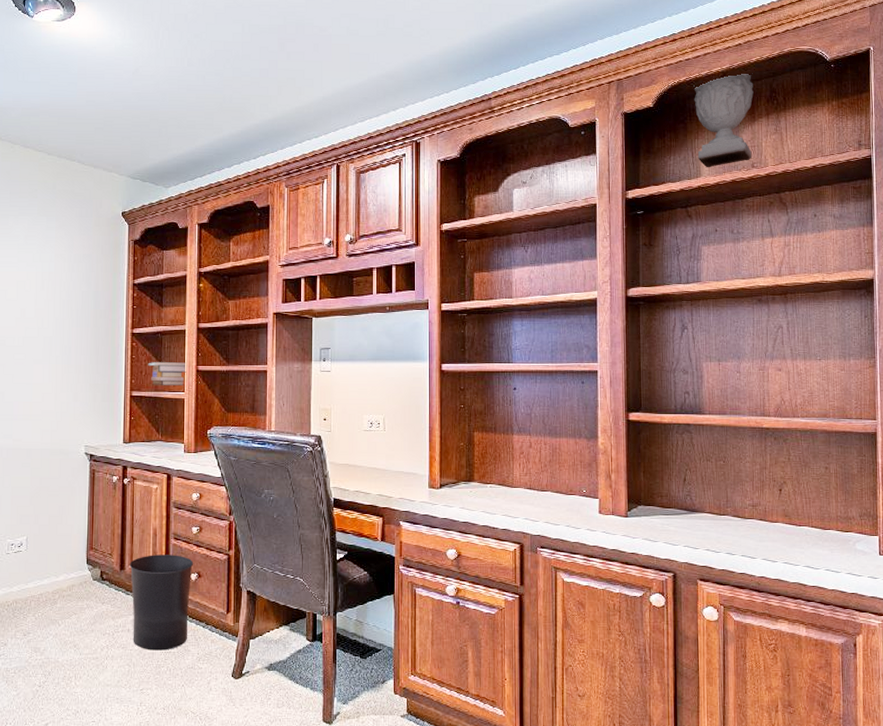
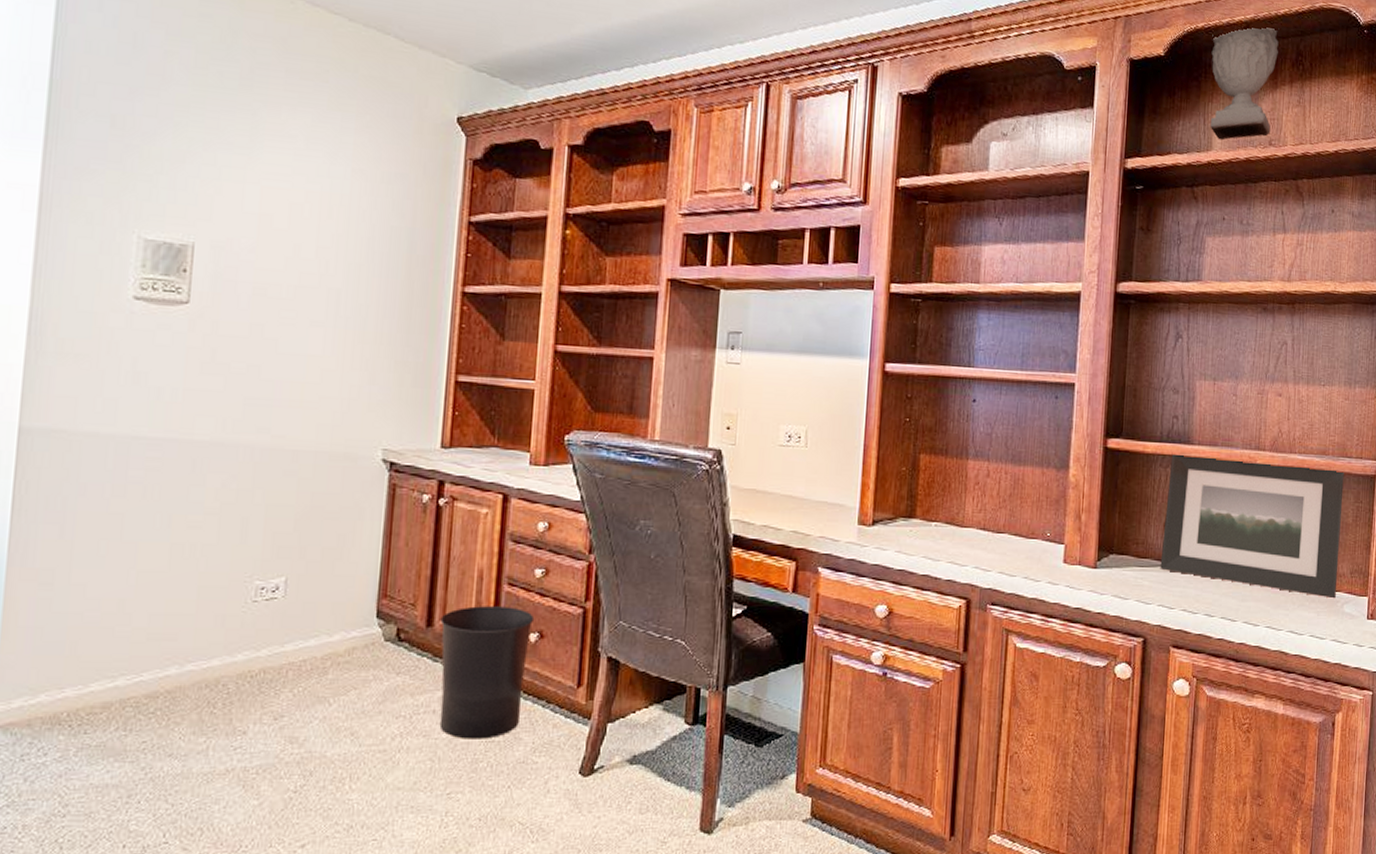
books: present [148,362,186,385] -> none [484,335,540,371]
picture frame: none [683,421,848,538] -> present [1160,452,1344,599]

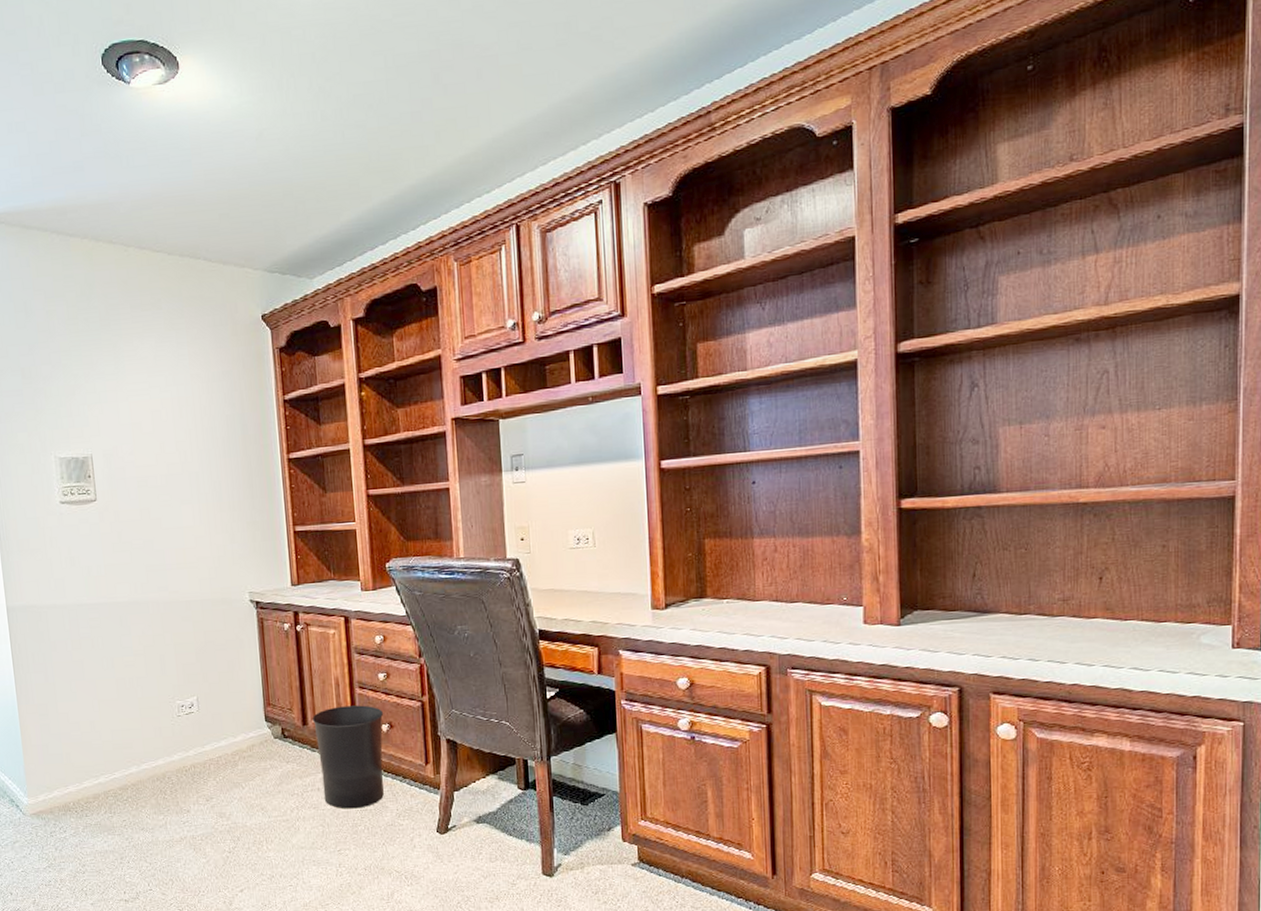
picture frame: present [1160,452,1344,599] -> none [972,498,1192,631]
decorative urn: present [1210,27,1279,141] -> none [988,27,1074,170]

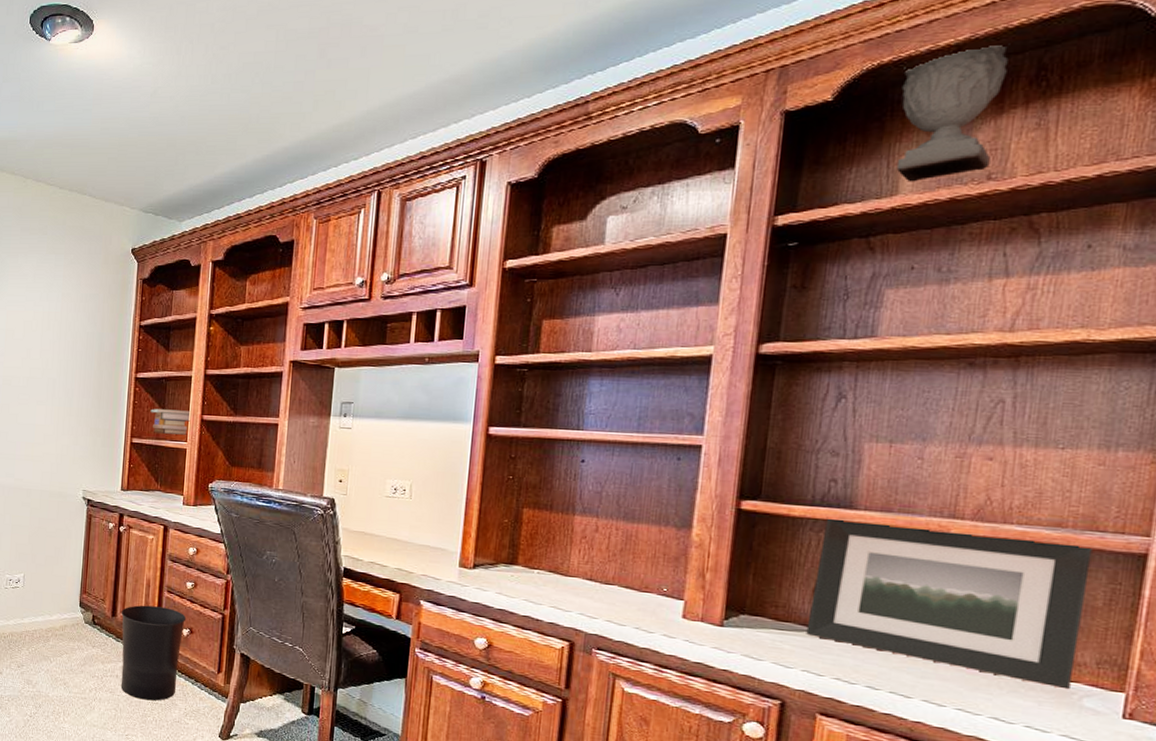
books: none [310,487,355,517] -> present [150,408,191,435]
picture frame: none [972,498,1192,631] -> present [806,516,1092,690]
decorative urn: none [988,27,1074,170] -> present [896,43,1010,182]

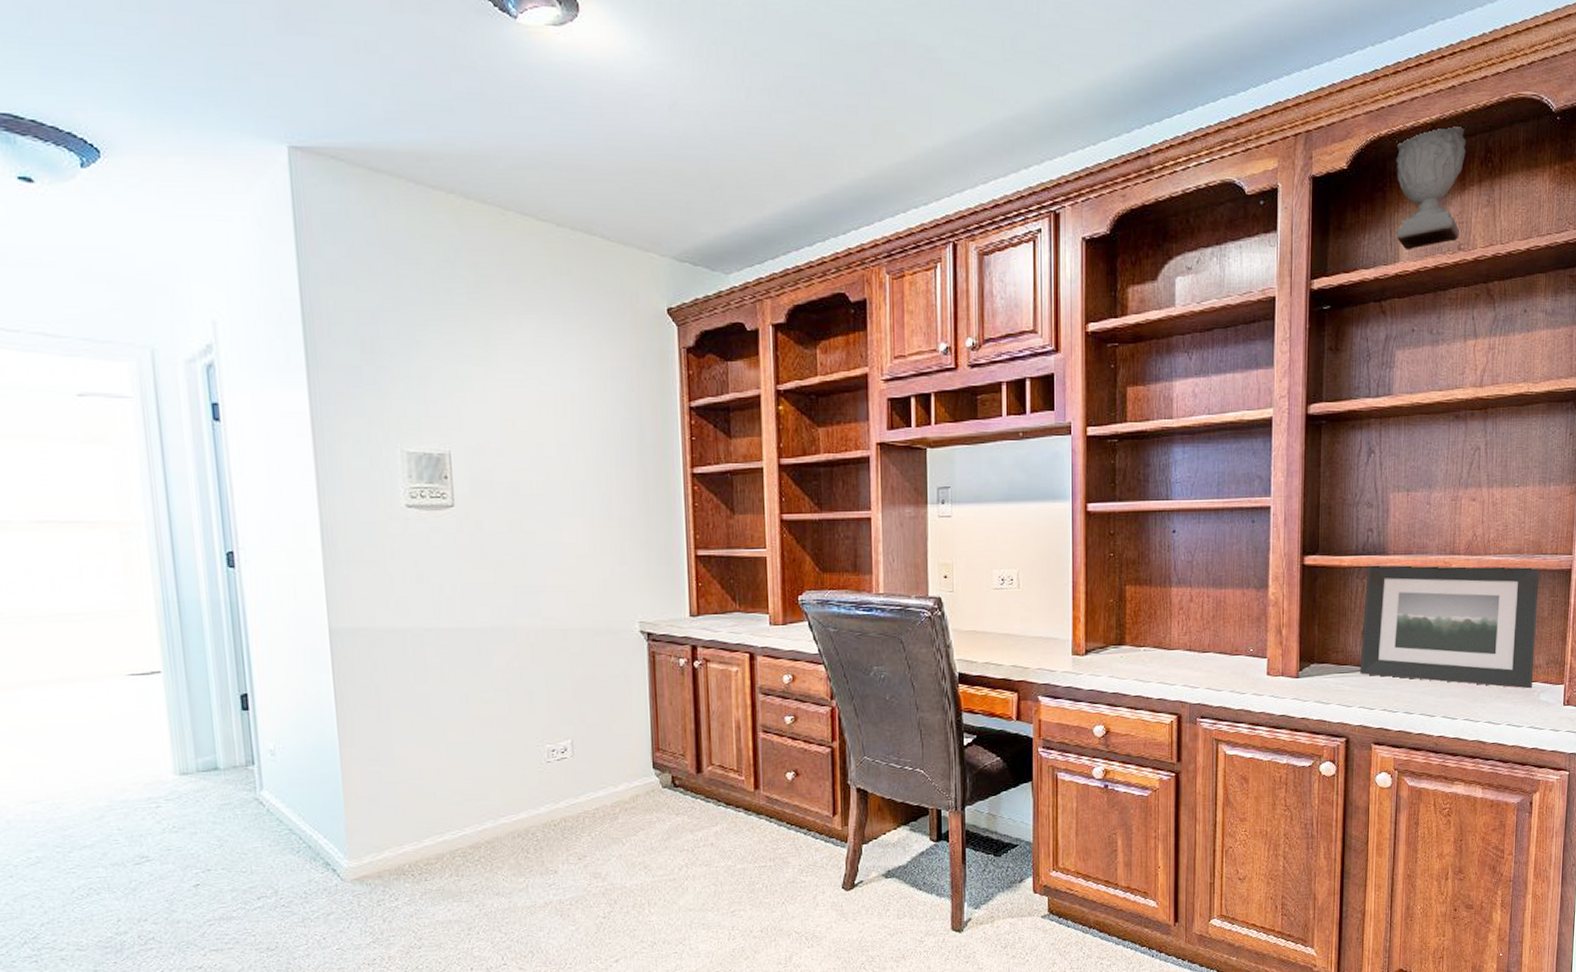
waste bin: present [120,605,187,701] -> none [708,751,790,866]
books: present [150,408,191,435] -> none [716,510,767,541]

